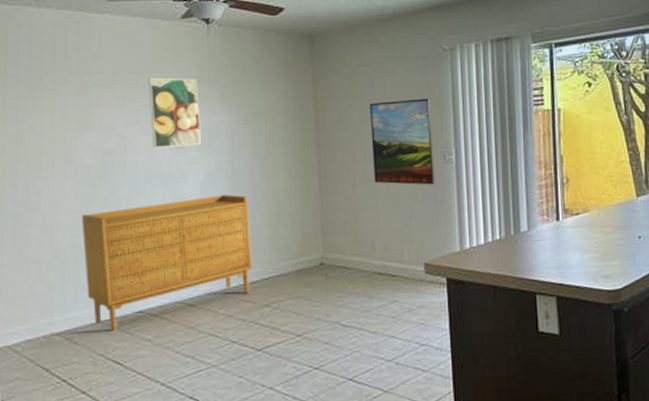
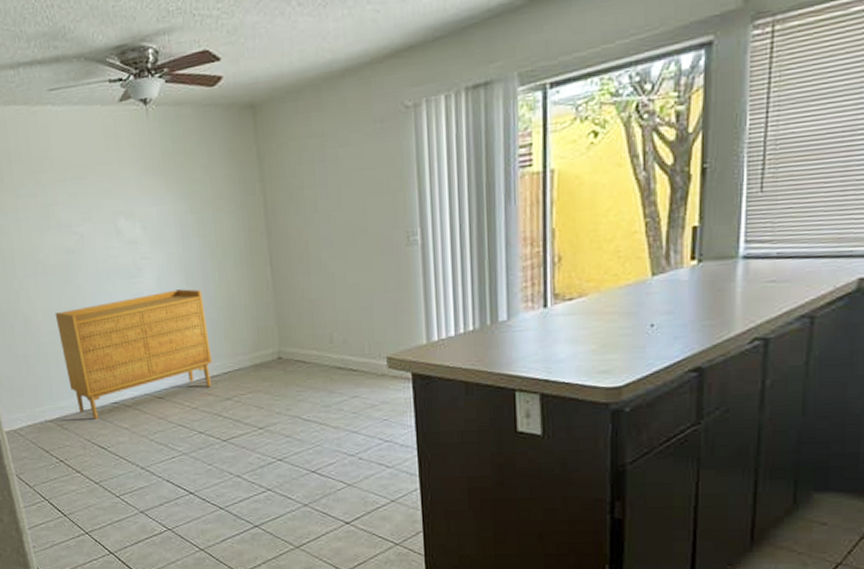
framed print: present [148,77,201,148] -> none [96,168,152,244]
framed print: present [370,98,435,185] -> none [322,169,398,272]

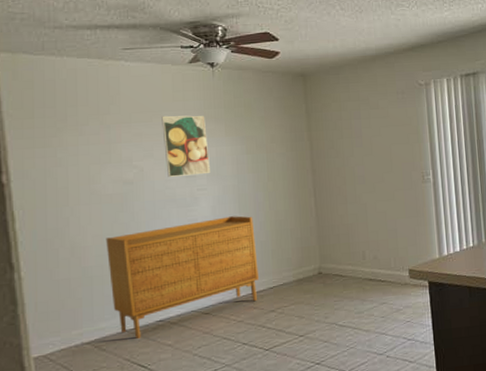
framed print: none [96,168,152,244] -> present [162,115,210,177]

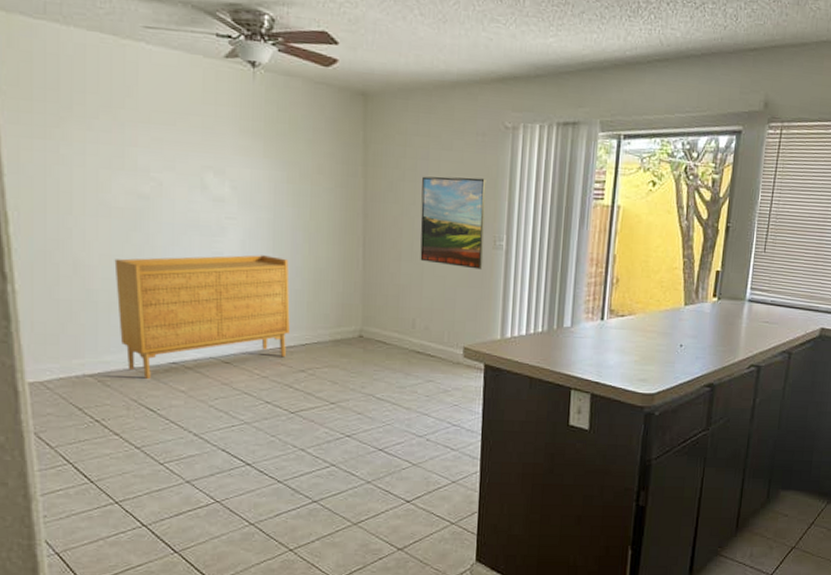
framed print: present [162,115,210,177] -> none [187,120,242,200]
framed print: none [357,127,416,202] -> present [420,176,486,270]

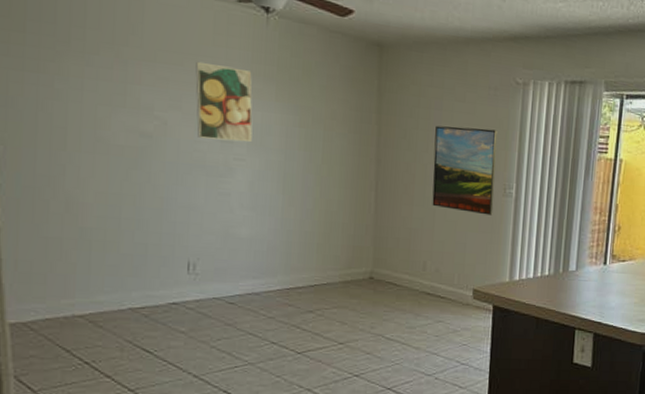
sideboard: present [114,255,290,379] -> none [111,196,299,319]
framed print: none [187,120,242,200] -> present [195,61,253,142]

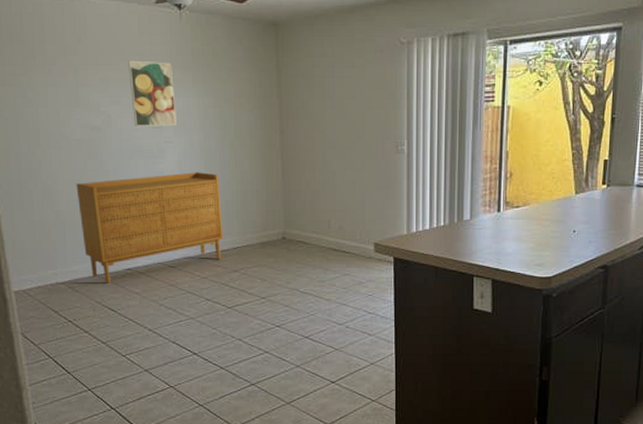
sideboard: none [111,196,299,319] -> present [76,172,223,284]
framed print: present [432,125,498,216] -> none [330,90,388,173]

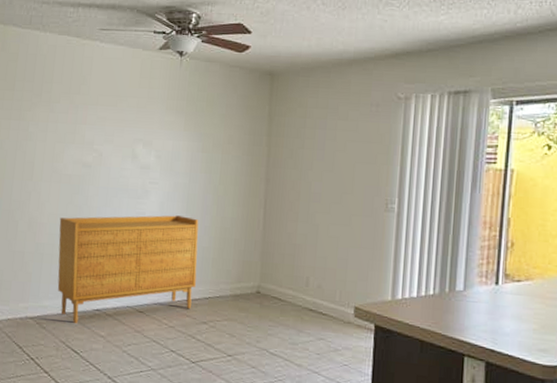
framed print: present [128,60,177,126] -> none [123,102,167,167]

